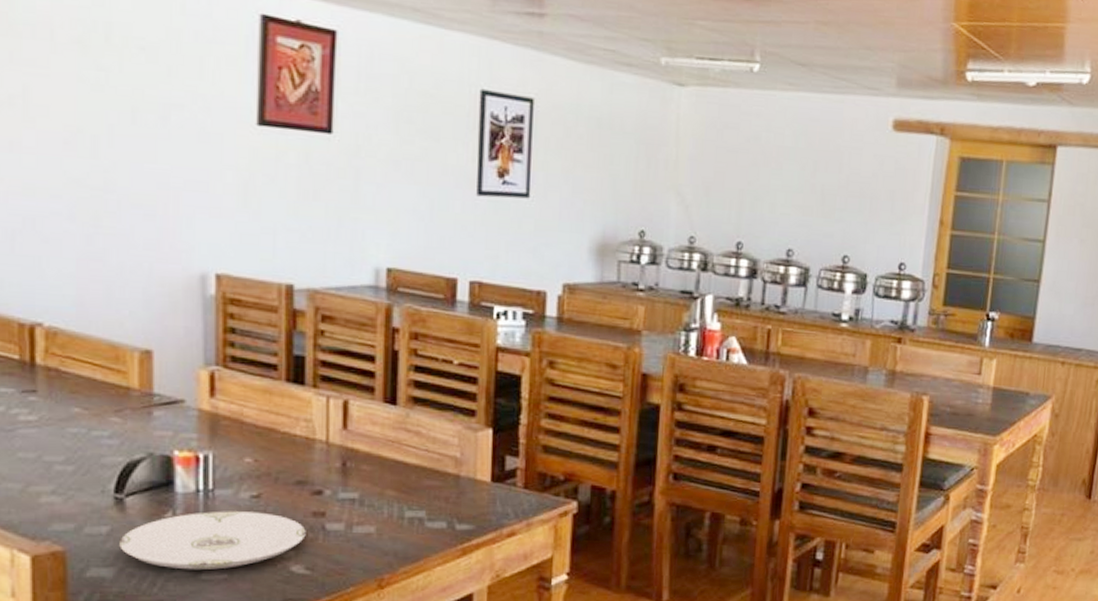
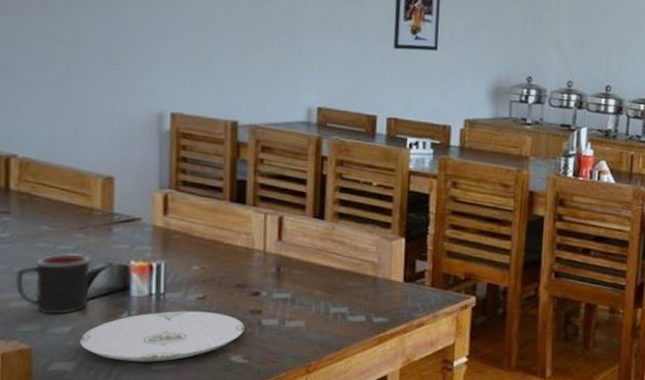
mug: none [46,441,129,512] -> present [16,254,91,315]

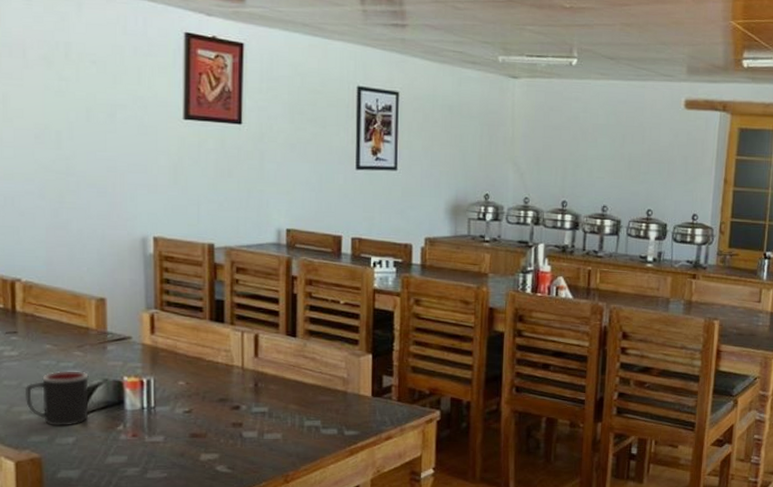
plate: present [80,311,245,362] -> none [83,423,227,471]

